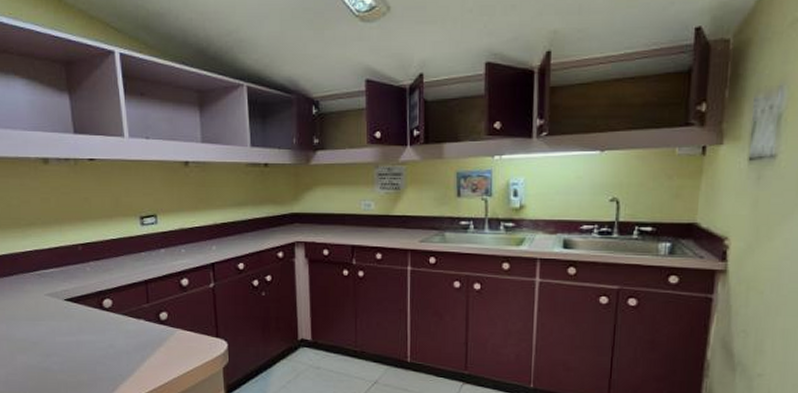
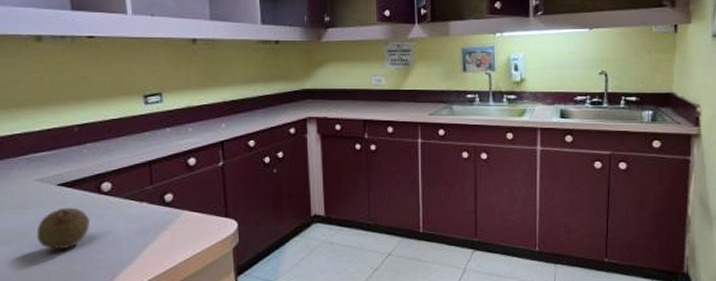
fruit: none [47,321,93,359] -> present [36,207,90,249]

